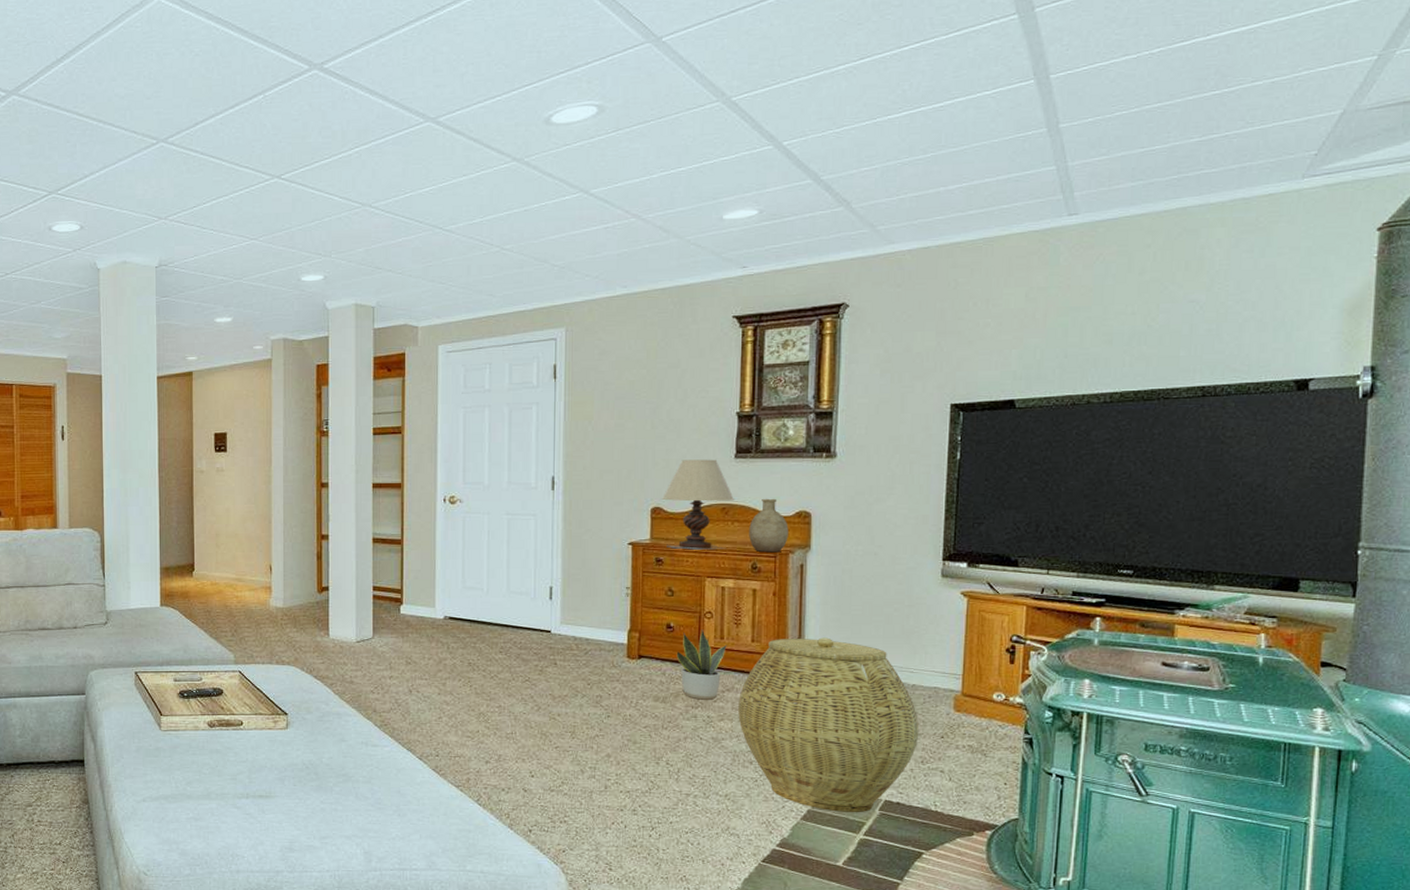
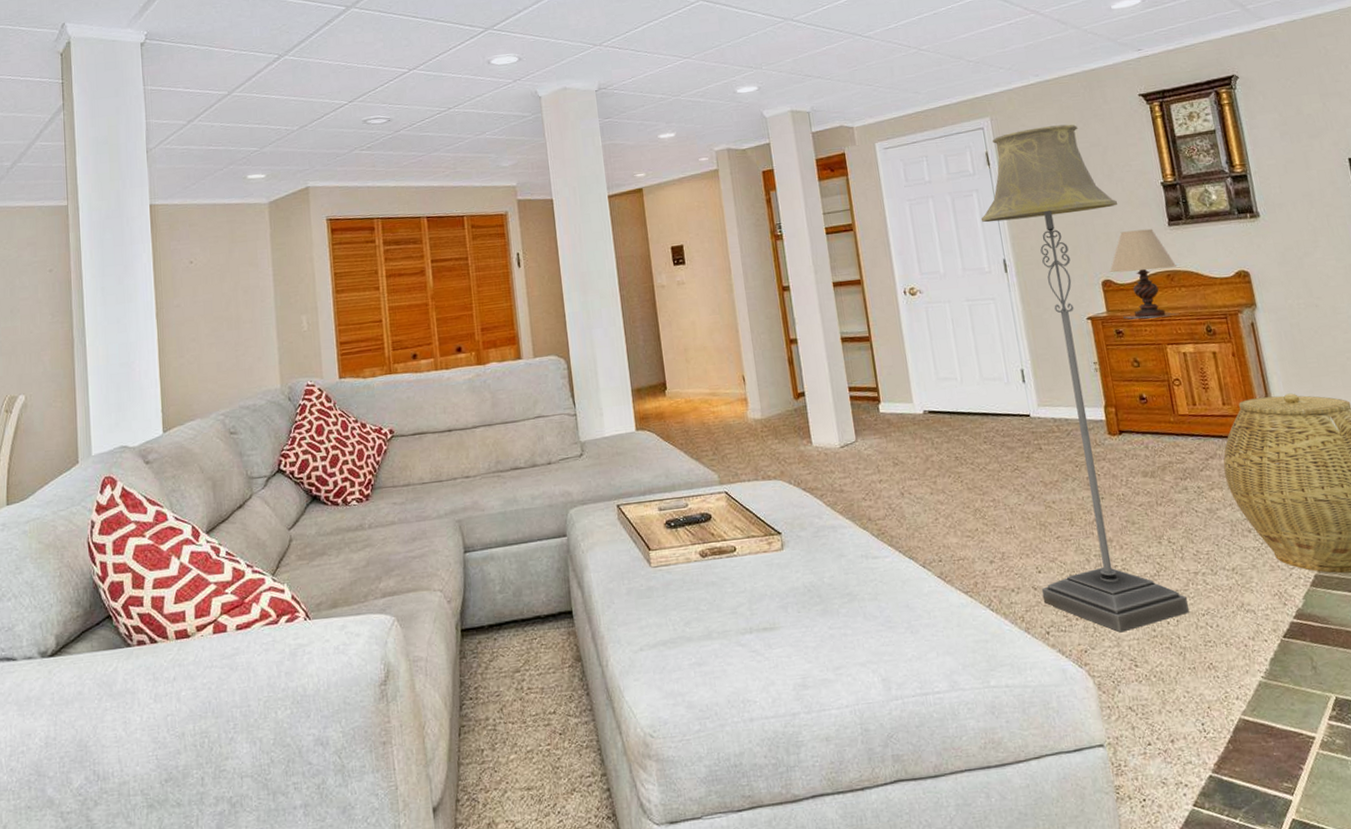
floor lamp: none [531,342,686,839] -> present [981,124,1189,633]
potted plant: present [676,629,727,701] -> none [1154,397,1203,472]
decorative vase: present [749,498,789,553] -> none [1195,261,1234,315]

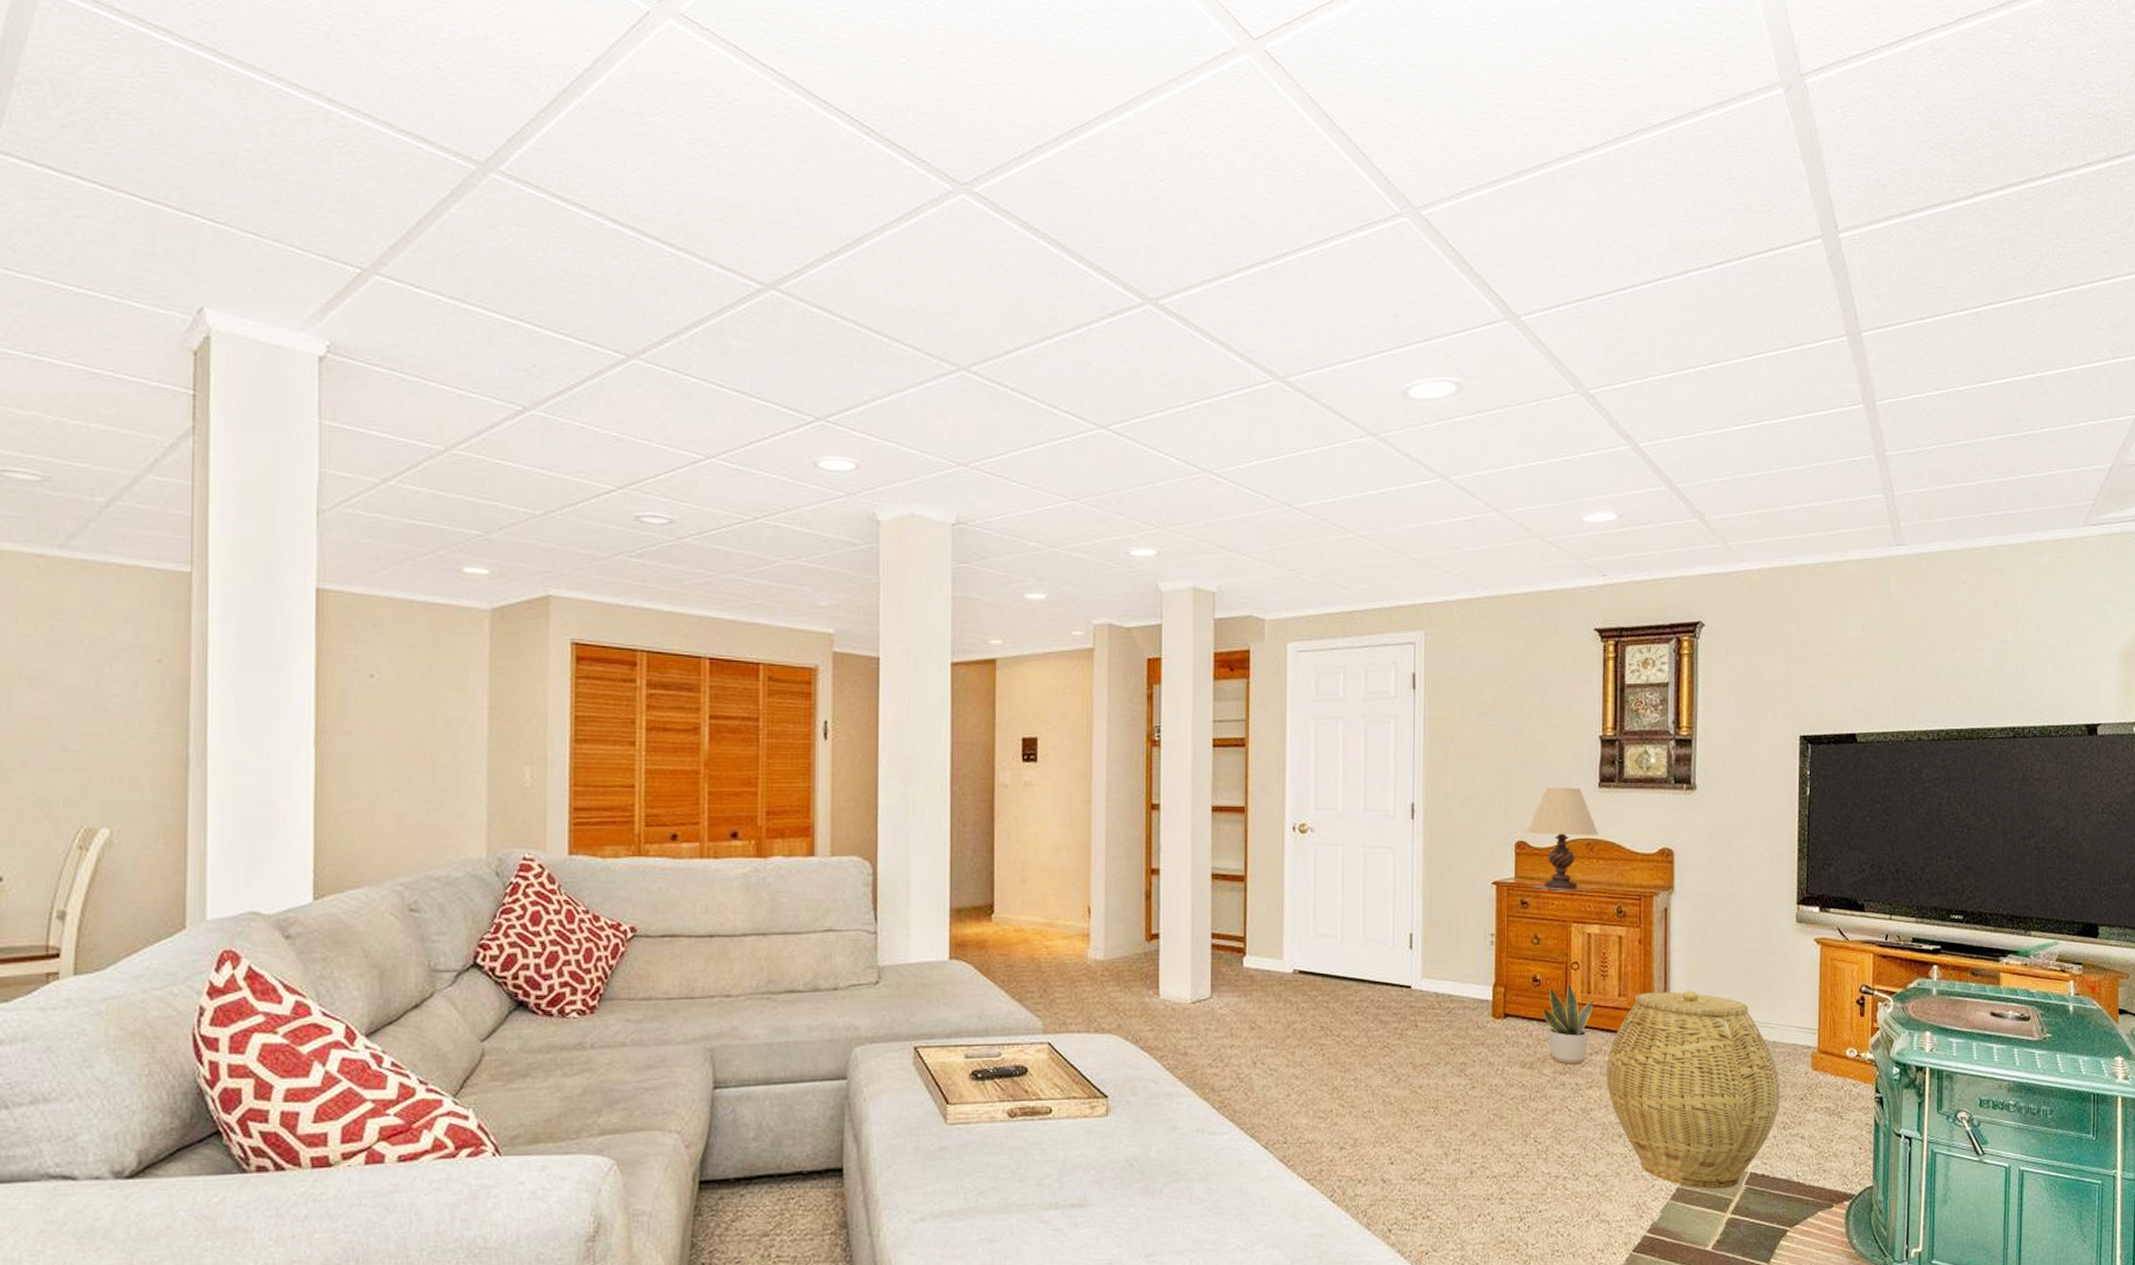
floor lamp: present [981,124,1189,633] -> none [1390,651,1549,1236]
potted plant: none [1154,397,1203,472] -> present [1543,982,1594,1066]

